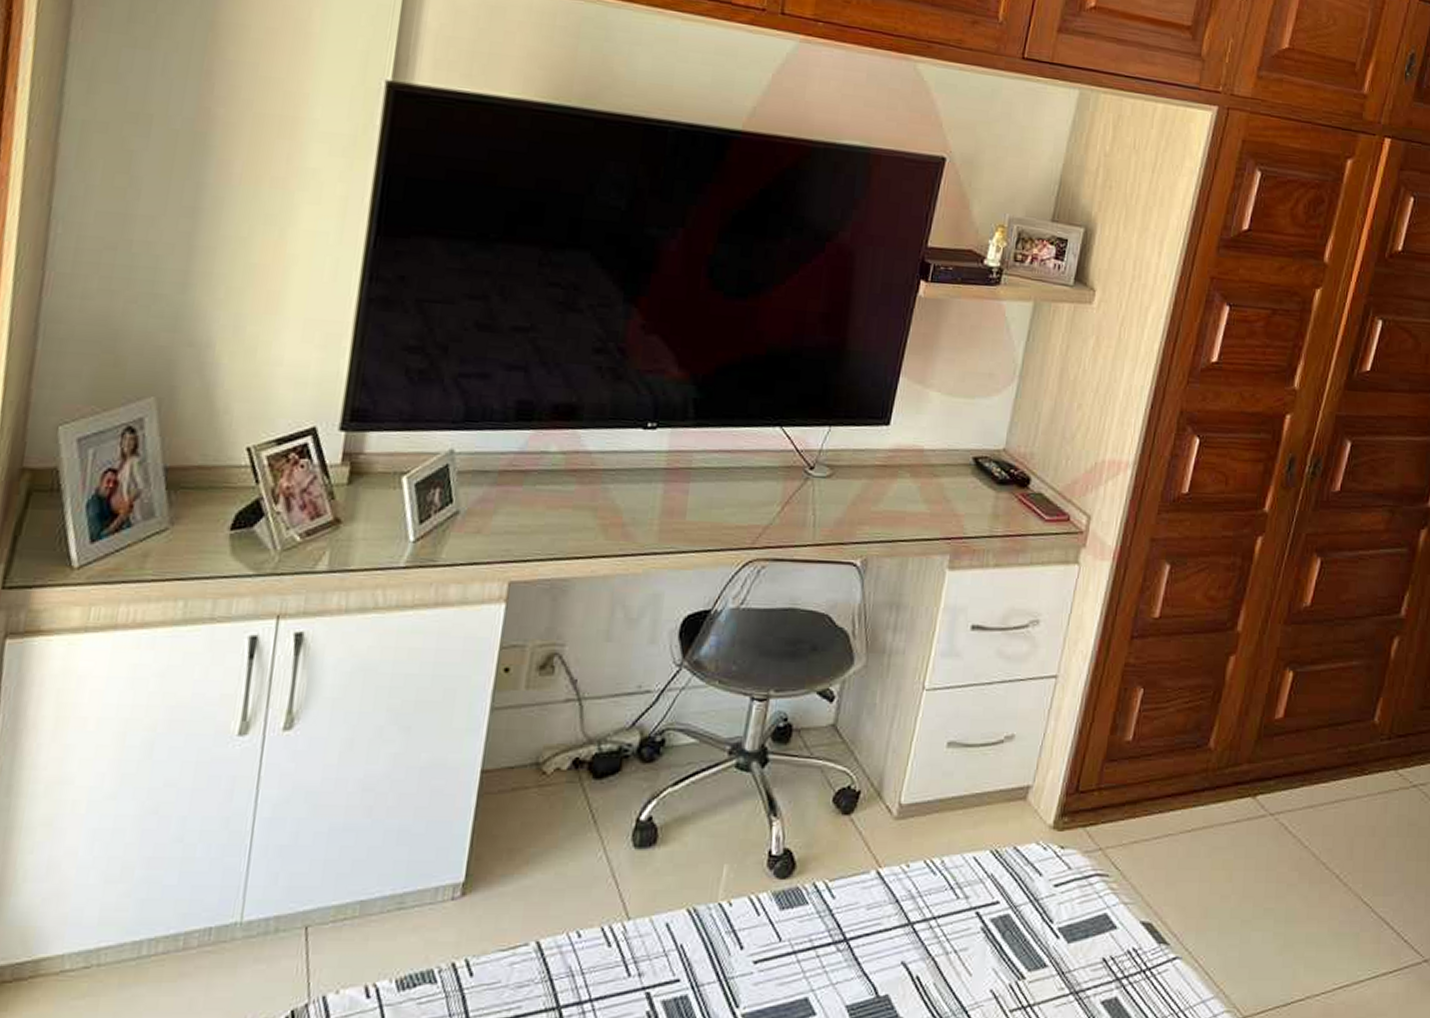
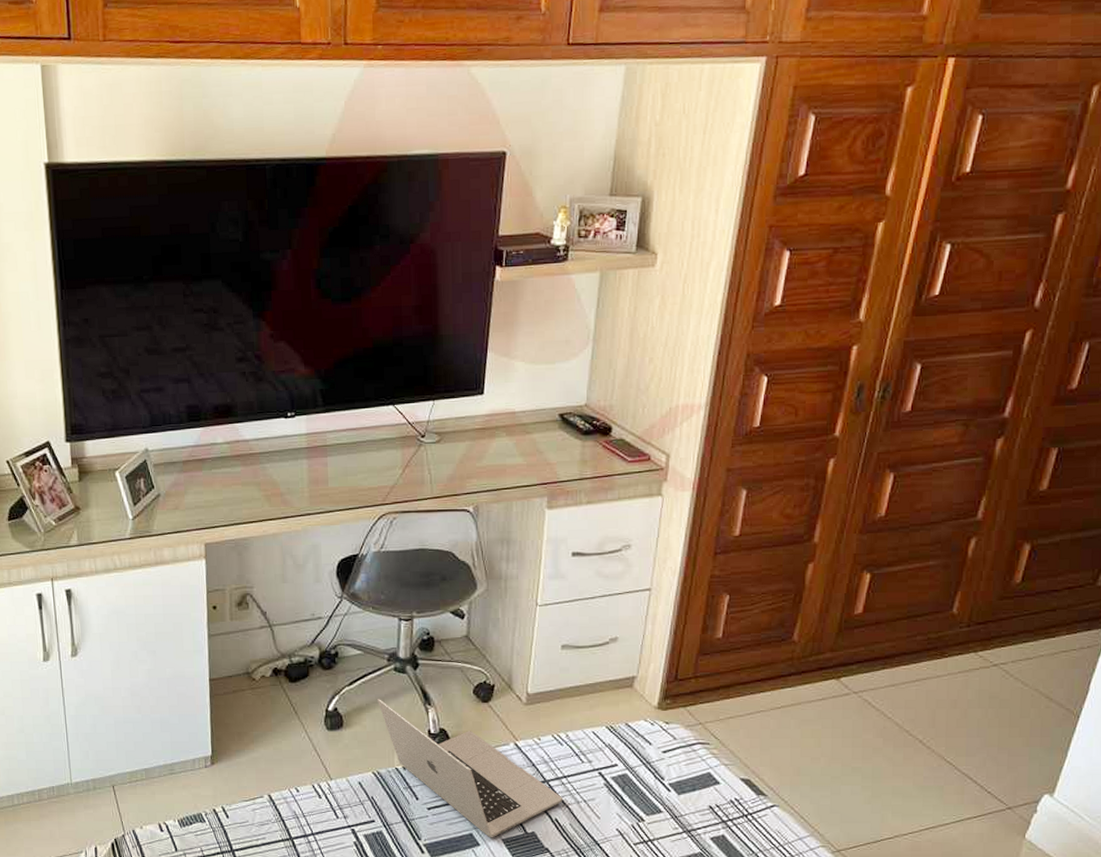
laptop: none [707,806,928,1004] -> present [377,699,562,838]

